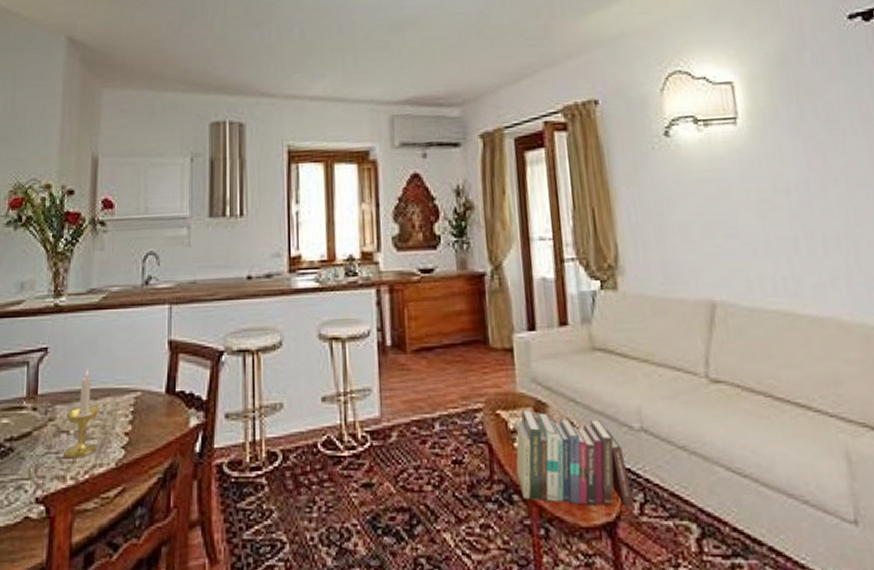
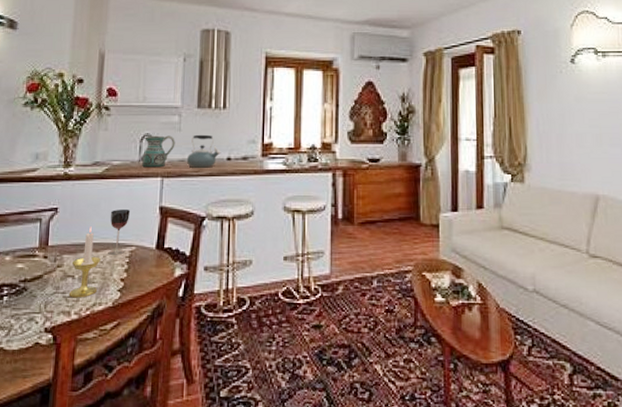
wineglass: none [107,346,134,403] -> present [107,210,131,255]
ceramic pitcher: none [146,252,184,293] -> present [142,135,175,168]
kettle: none [198,249,240,291] -> present [186,134,221,168]
books: present [516,409,635,507] -> none [435,272,524,350]

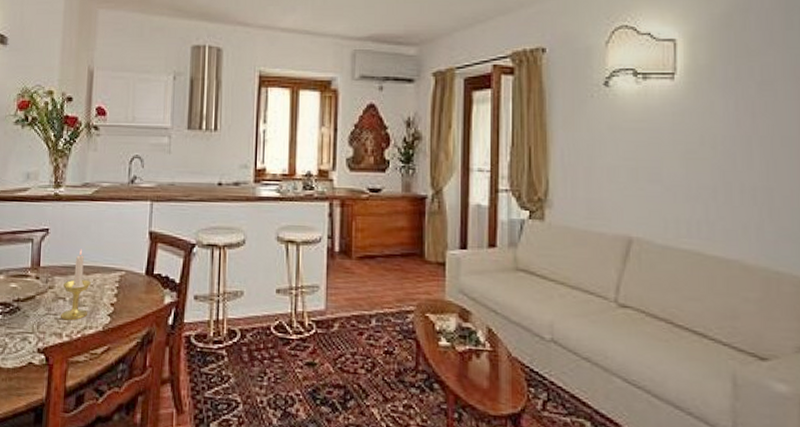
wineglass: present [107,210,131,255] -> none [97,233,120,279]
ceramic pitcher: present [142,135,175,168] -> none [131,157,165,191]
kettle: present [186,134,221,168] -> none [176,157,212,193]

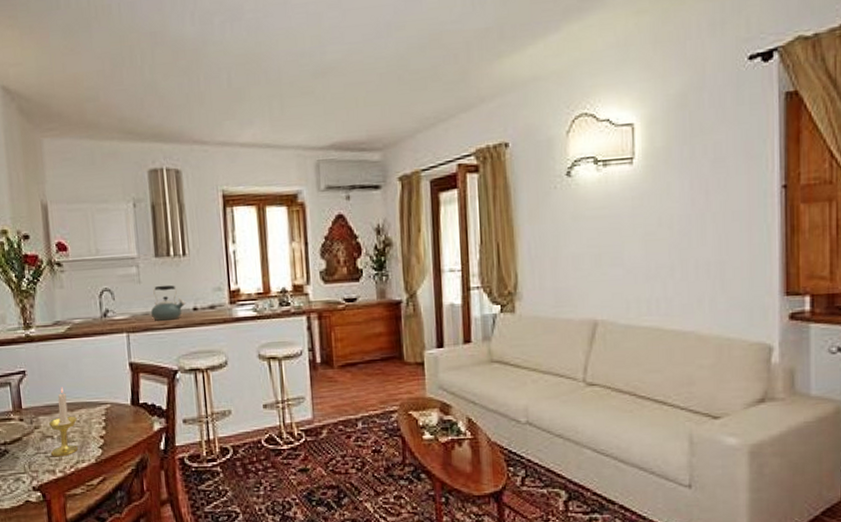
kettle: none [176,157,212,193] -> present [150,285,187,321]

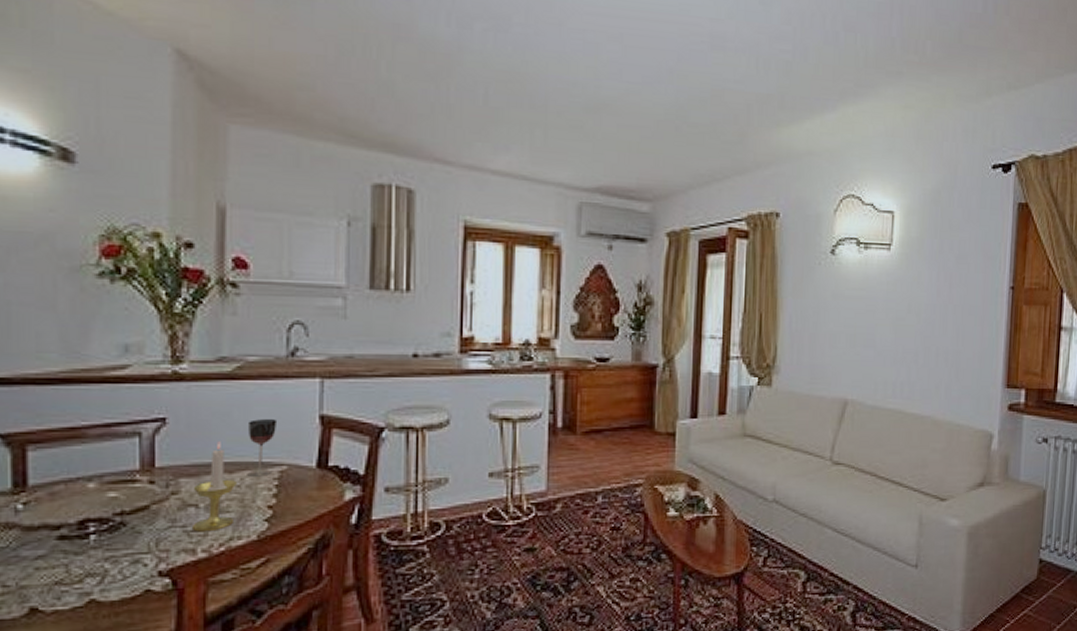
wineglass: none [79,368,101,414] -> present [245,419,278,477]
kettle: present [150,285,187,321] -> none [356,323,405,367]

